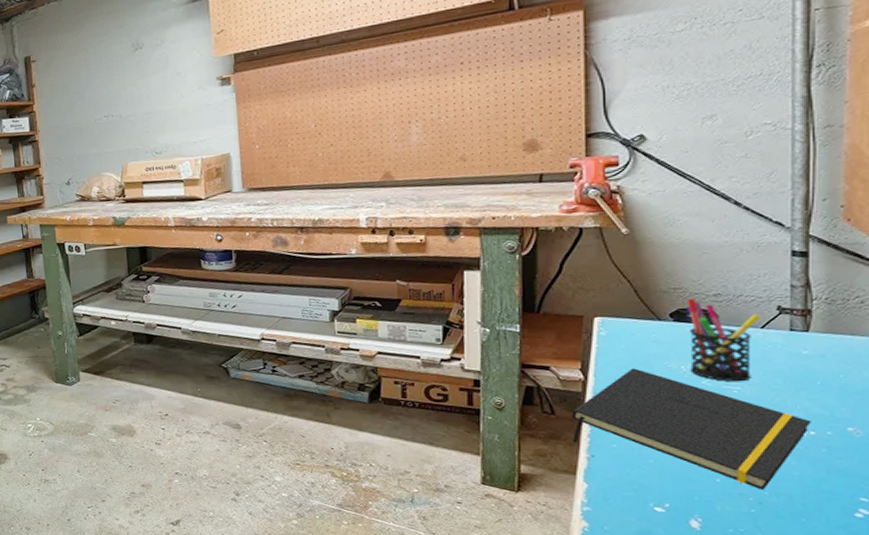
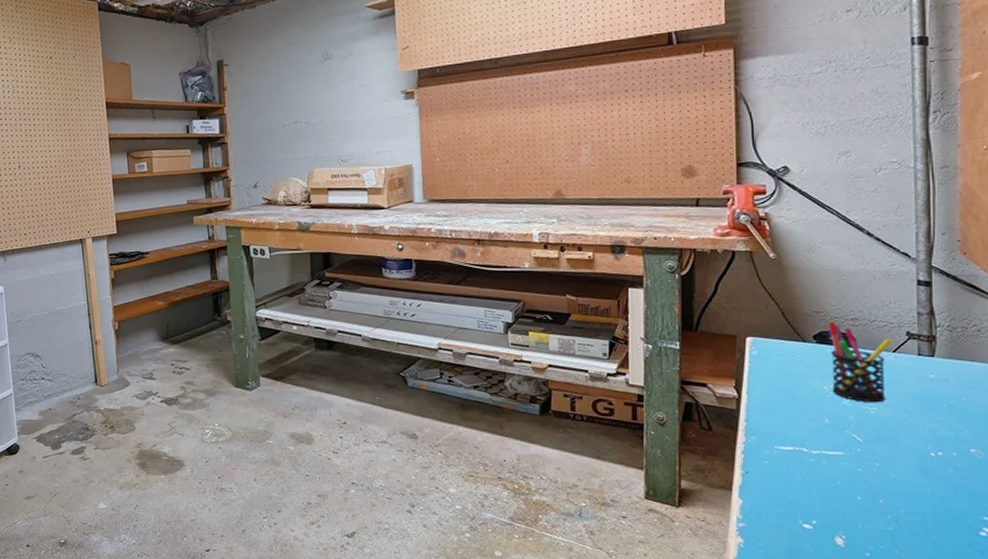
notepad: present [571,368,812,490] -> none [726,387,939,508]

